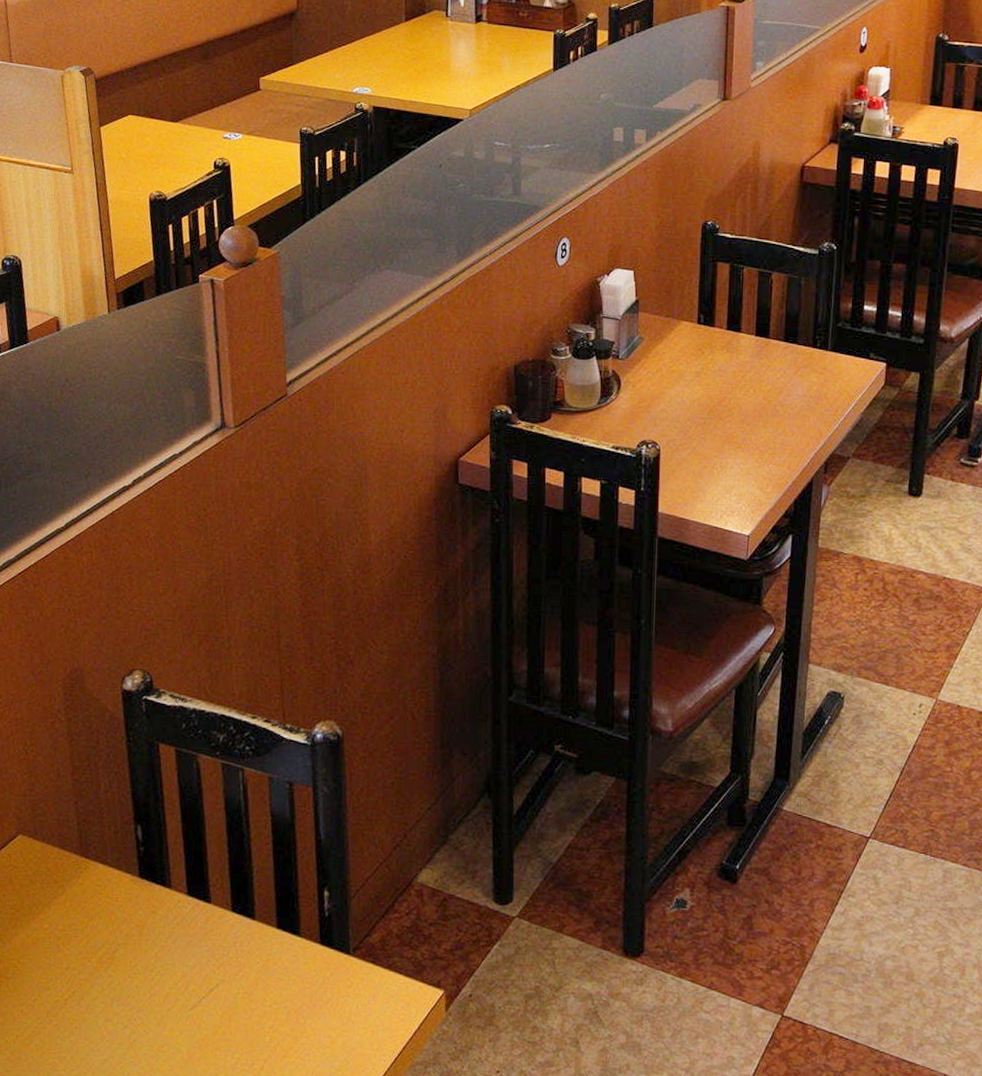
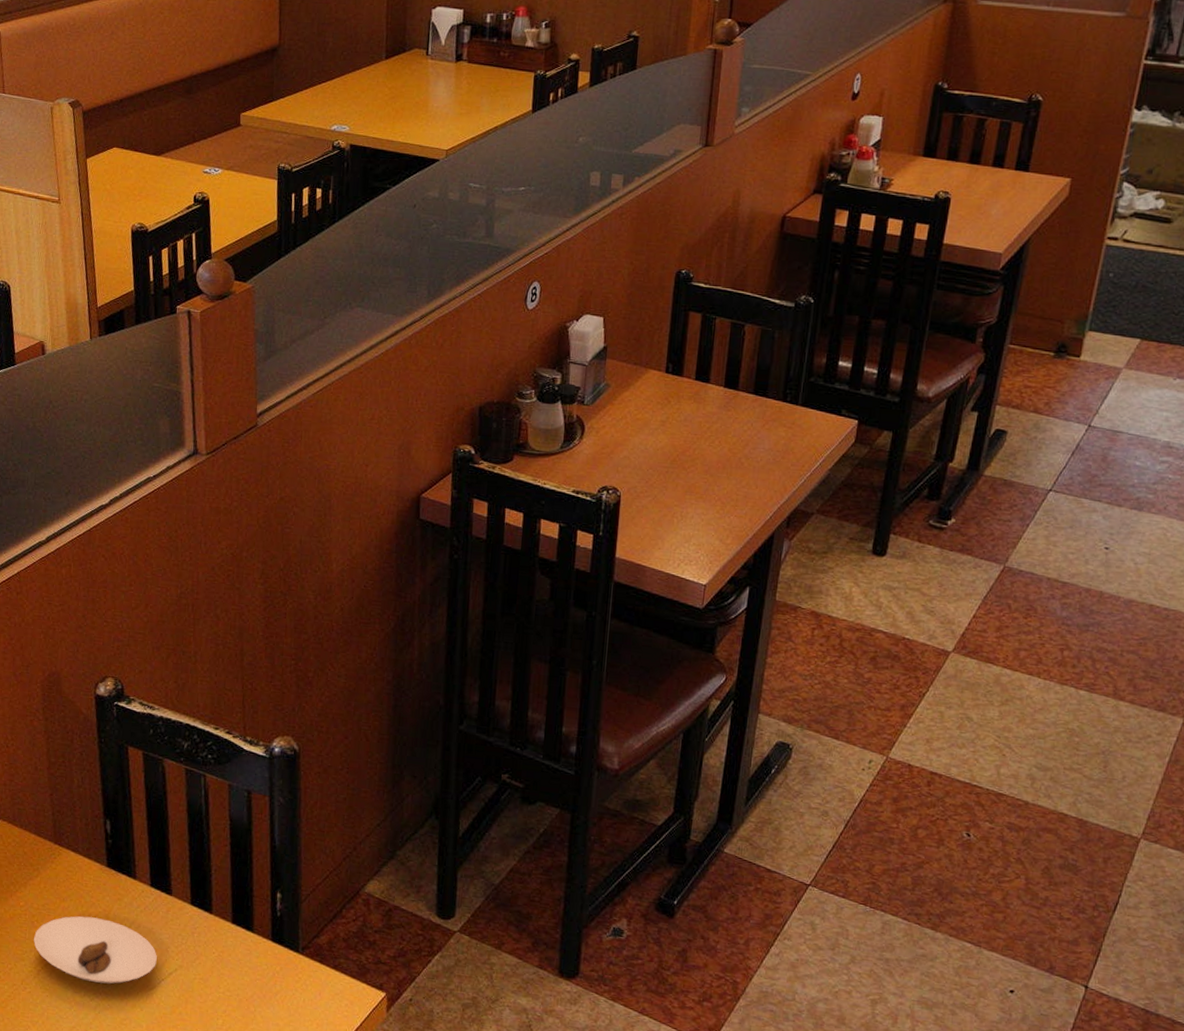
saucer: none [60,934,197,1008] -> present [34,916,157,984]

